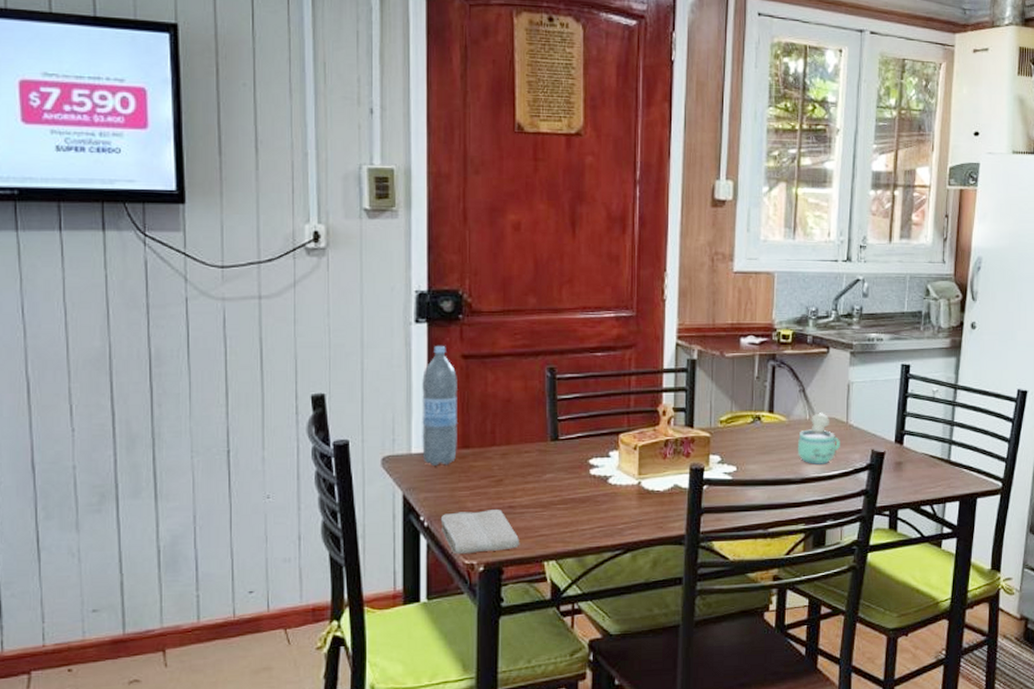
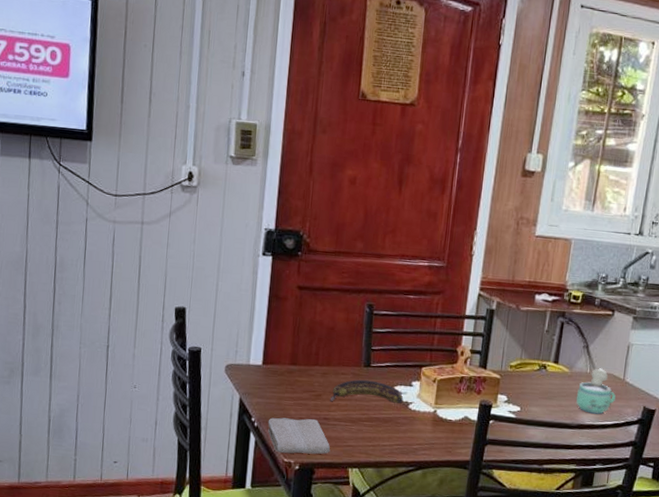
water bottle: present [422,345,457,466] -> none [258,275,292,378]
banana: none [514,456,601,487] -> present [330,379,404,404]

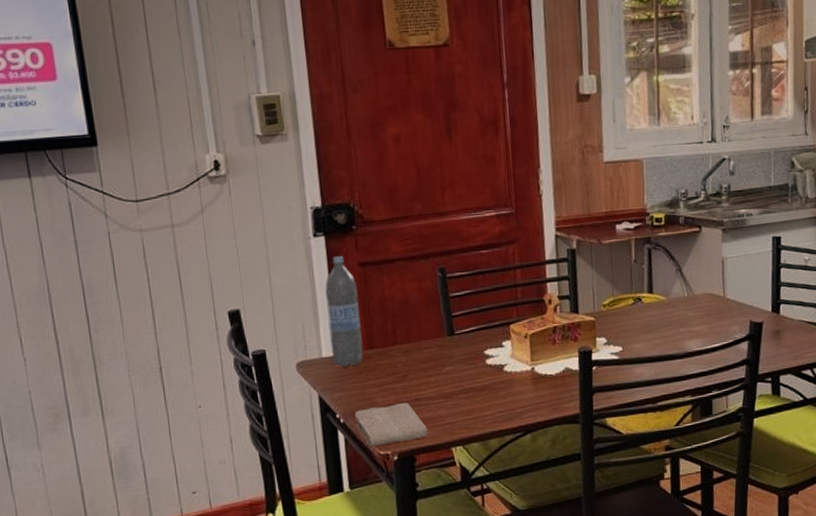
water bottle: none [258,275,292,378] -> present [325,255,363,367]
banana: present [330,379,404,404] -> none [417,349,497,381]
chocolate milk: present [575,368,616,414] -> none [678,289,719,339]

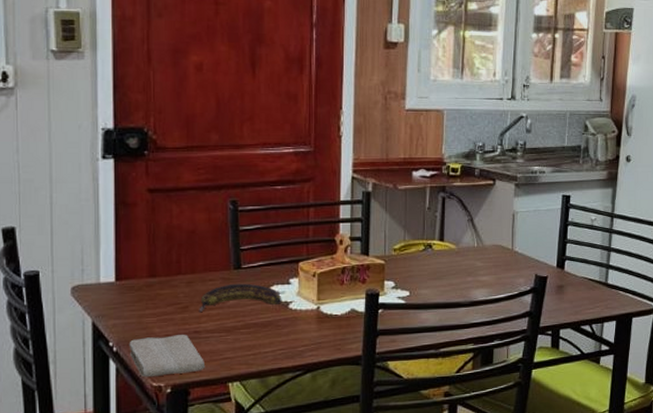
water bottle: present [325,255,363,367] -> none [110,179,144,294]
banana: none [417,349,497,381] -> present [199,283,282,313]

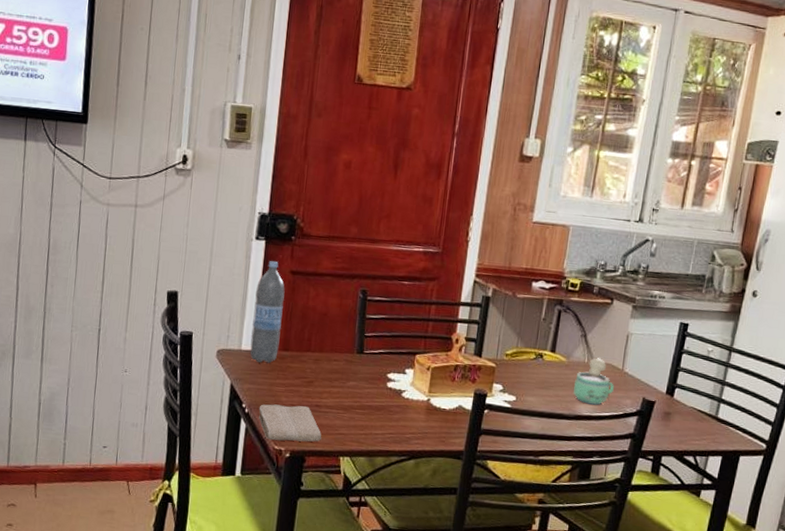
water bottle: none [110,179,144,294] -> present [250,260,285,364]
banana: present [199,283,282,313] -> none [322,366,397,391]
chocolate milk: none [466,240,506,289] -> present [572,358,614,405]

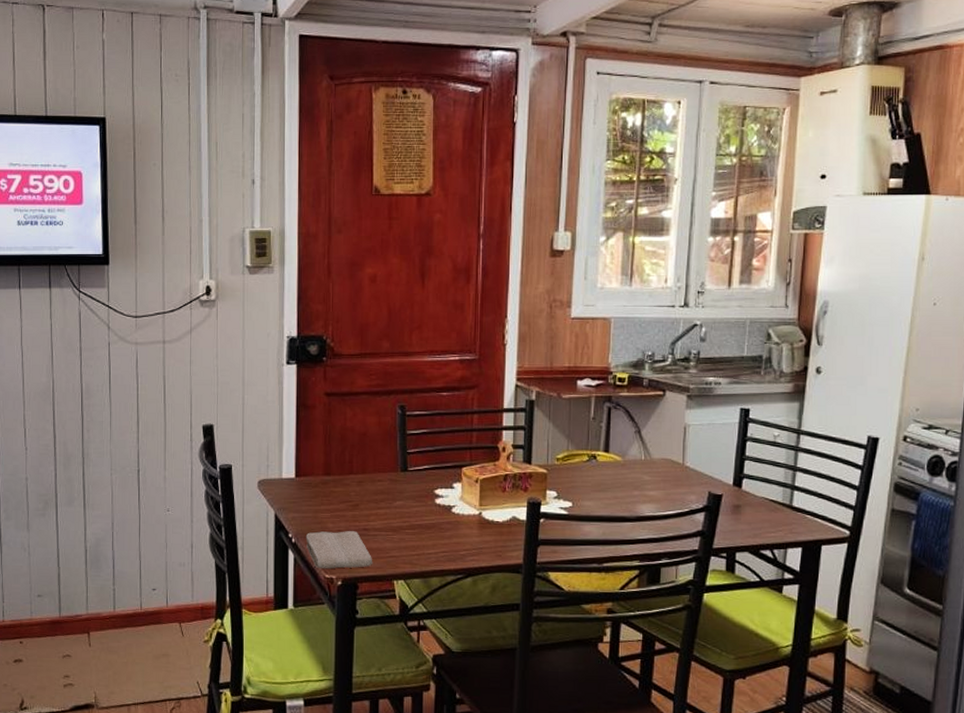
water bottle: present [250,260,285,364] -> none [291,383,321,490]
chocolate milk: present [572,358,614,405] -> none [632,454,676,504]

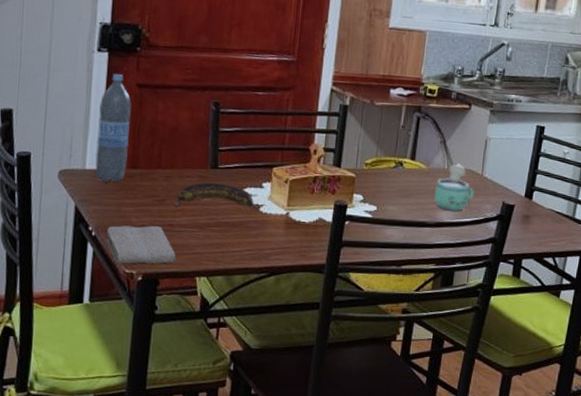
water bottle: none [291,383,321,490] -> present [95,73,132,183]
banana: none [368,485,446,512] -> present [174,182,254,207]
chocolate milk: none [632,454,676,504] -> present [433,164,474,211]

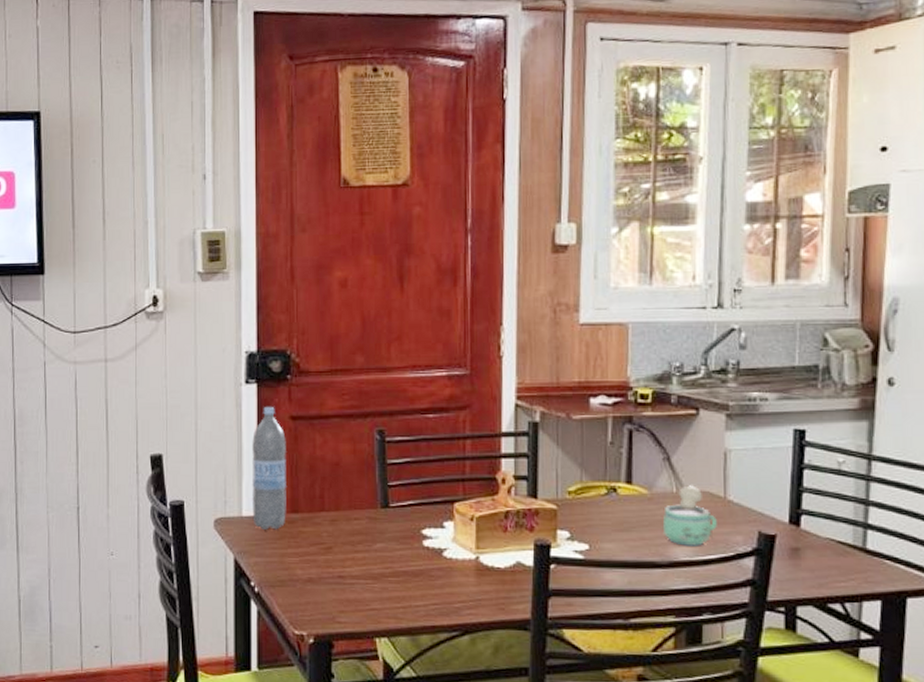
washcloth: present [106,225,176,264] -> none [270,578,351,624]
banana: present [174,182,254,207] -> none [343,524,435,556]

